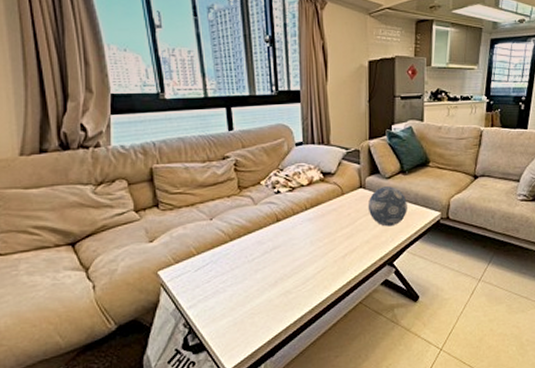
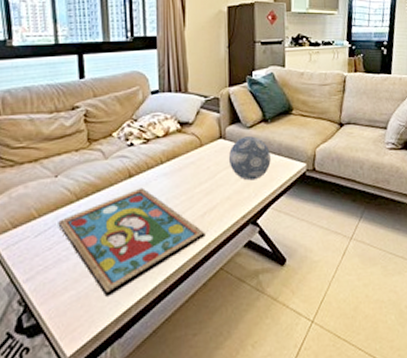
framed painting: none [215,231,346,323] -> present [58,188,206,297]

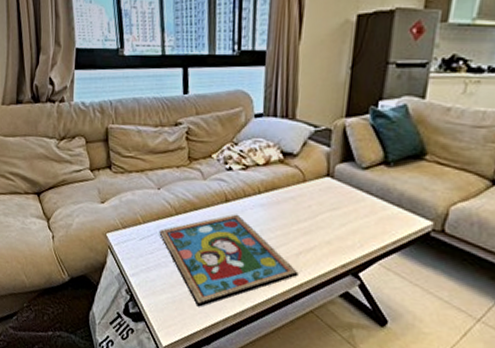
decorative ball: present [228,136,271,181] -> none [334,178,388,230]

